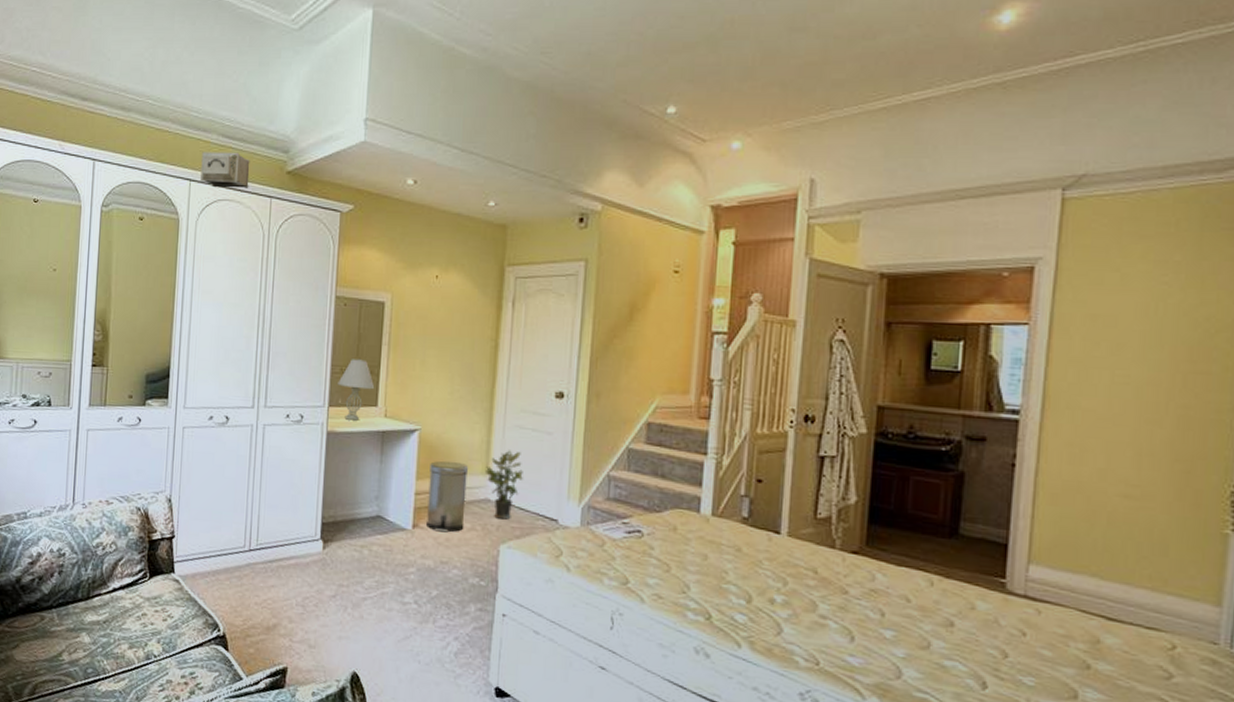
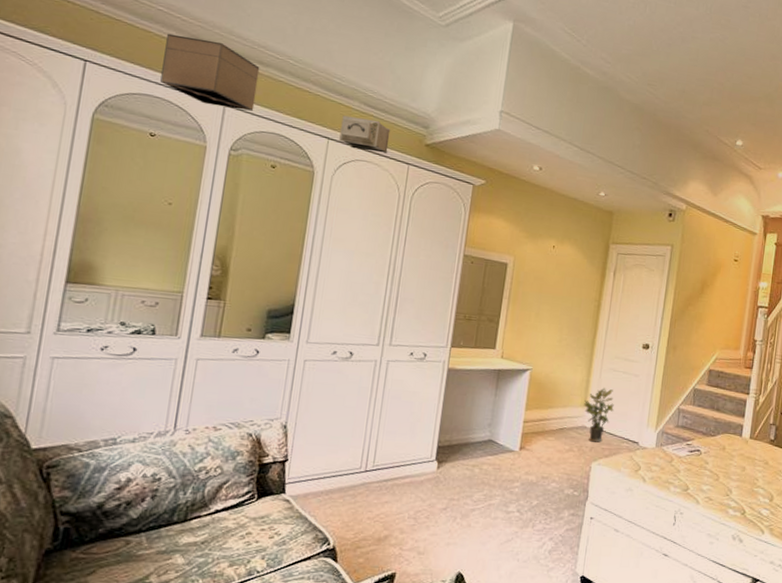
decorative box: none [39,93,123,162] -> present [160,33,260,112]
table lamp: present [338,358,375,421] -> none [460,308,495,360]
pedal bin: present [426,460,468,533] -> none [532,395,570,454]

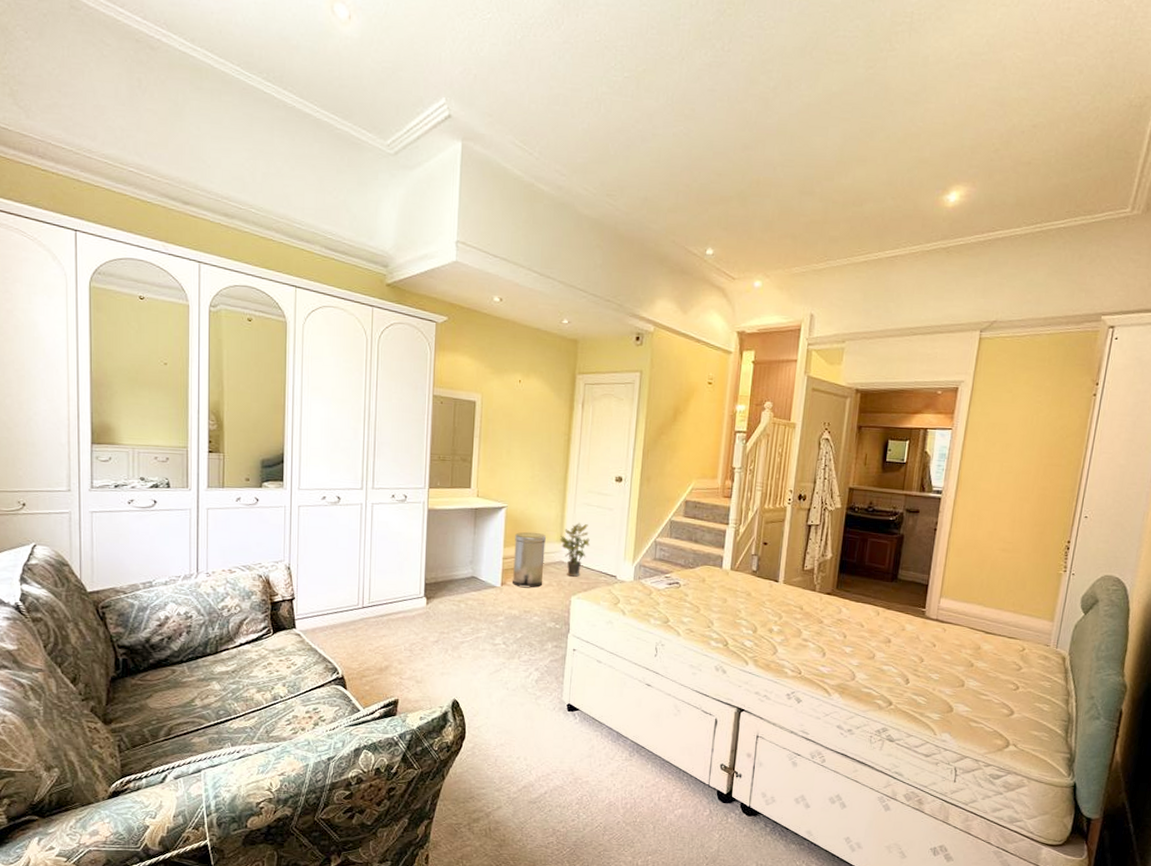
decorative box: present [160,33,260,112] -> none [141,194,226,266]
decorative box: present [339,115,391,154] -> none [306,261,352,297]
pedal bin: none [532,395,570,454] -> present [513,531,546,589]

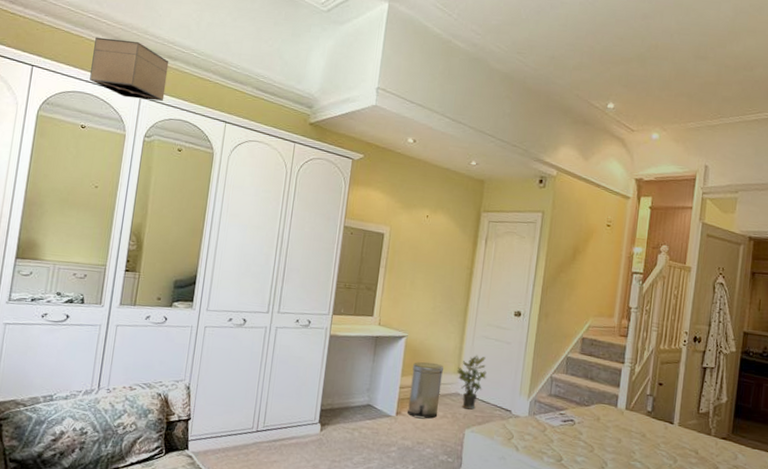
decorative box: none [141,194,226,266] -> present [89,37,169,101]

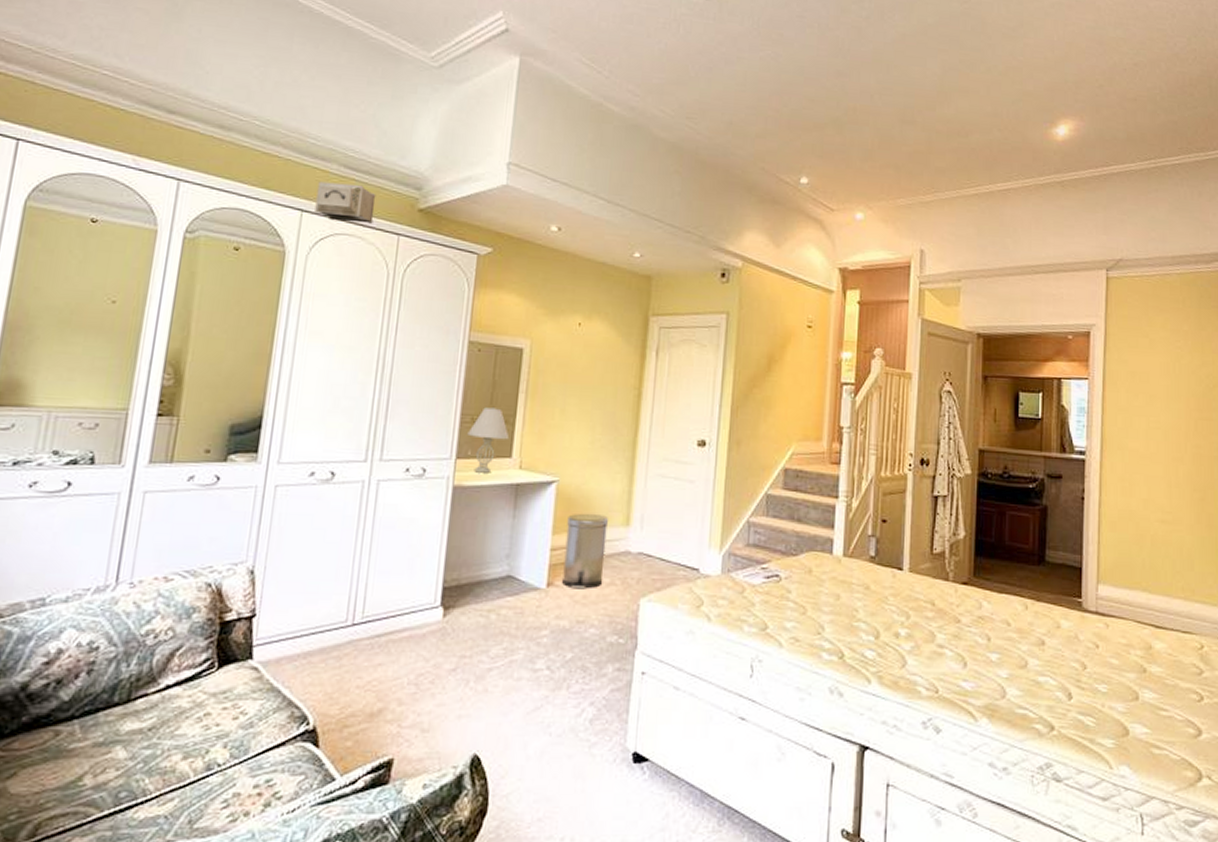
decorative box: present [89,37,169,101] -> none [104,100,221,185]
decorative box: none [235,100,279,134] -> present [314,181,376,224]
table lamp: none [341,277,372,327] -> present [467,406,510,473]
potted plant: present [457,355,487,410] -> none [626,500,665,572]

